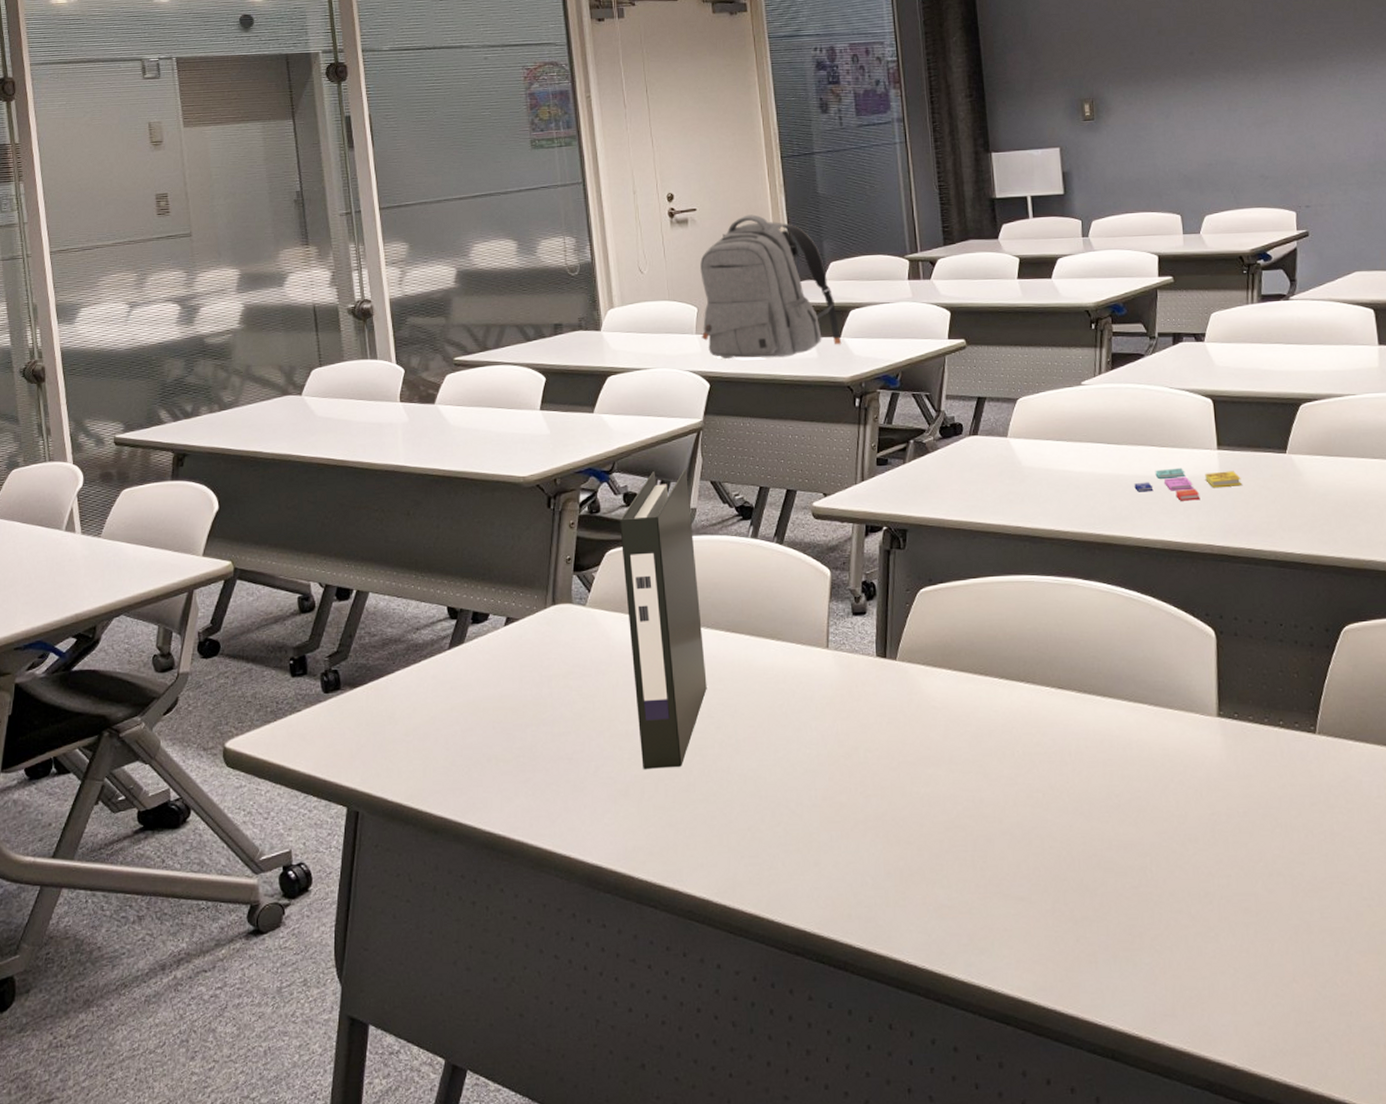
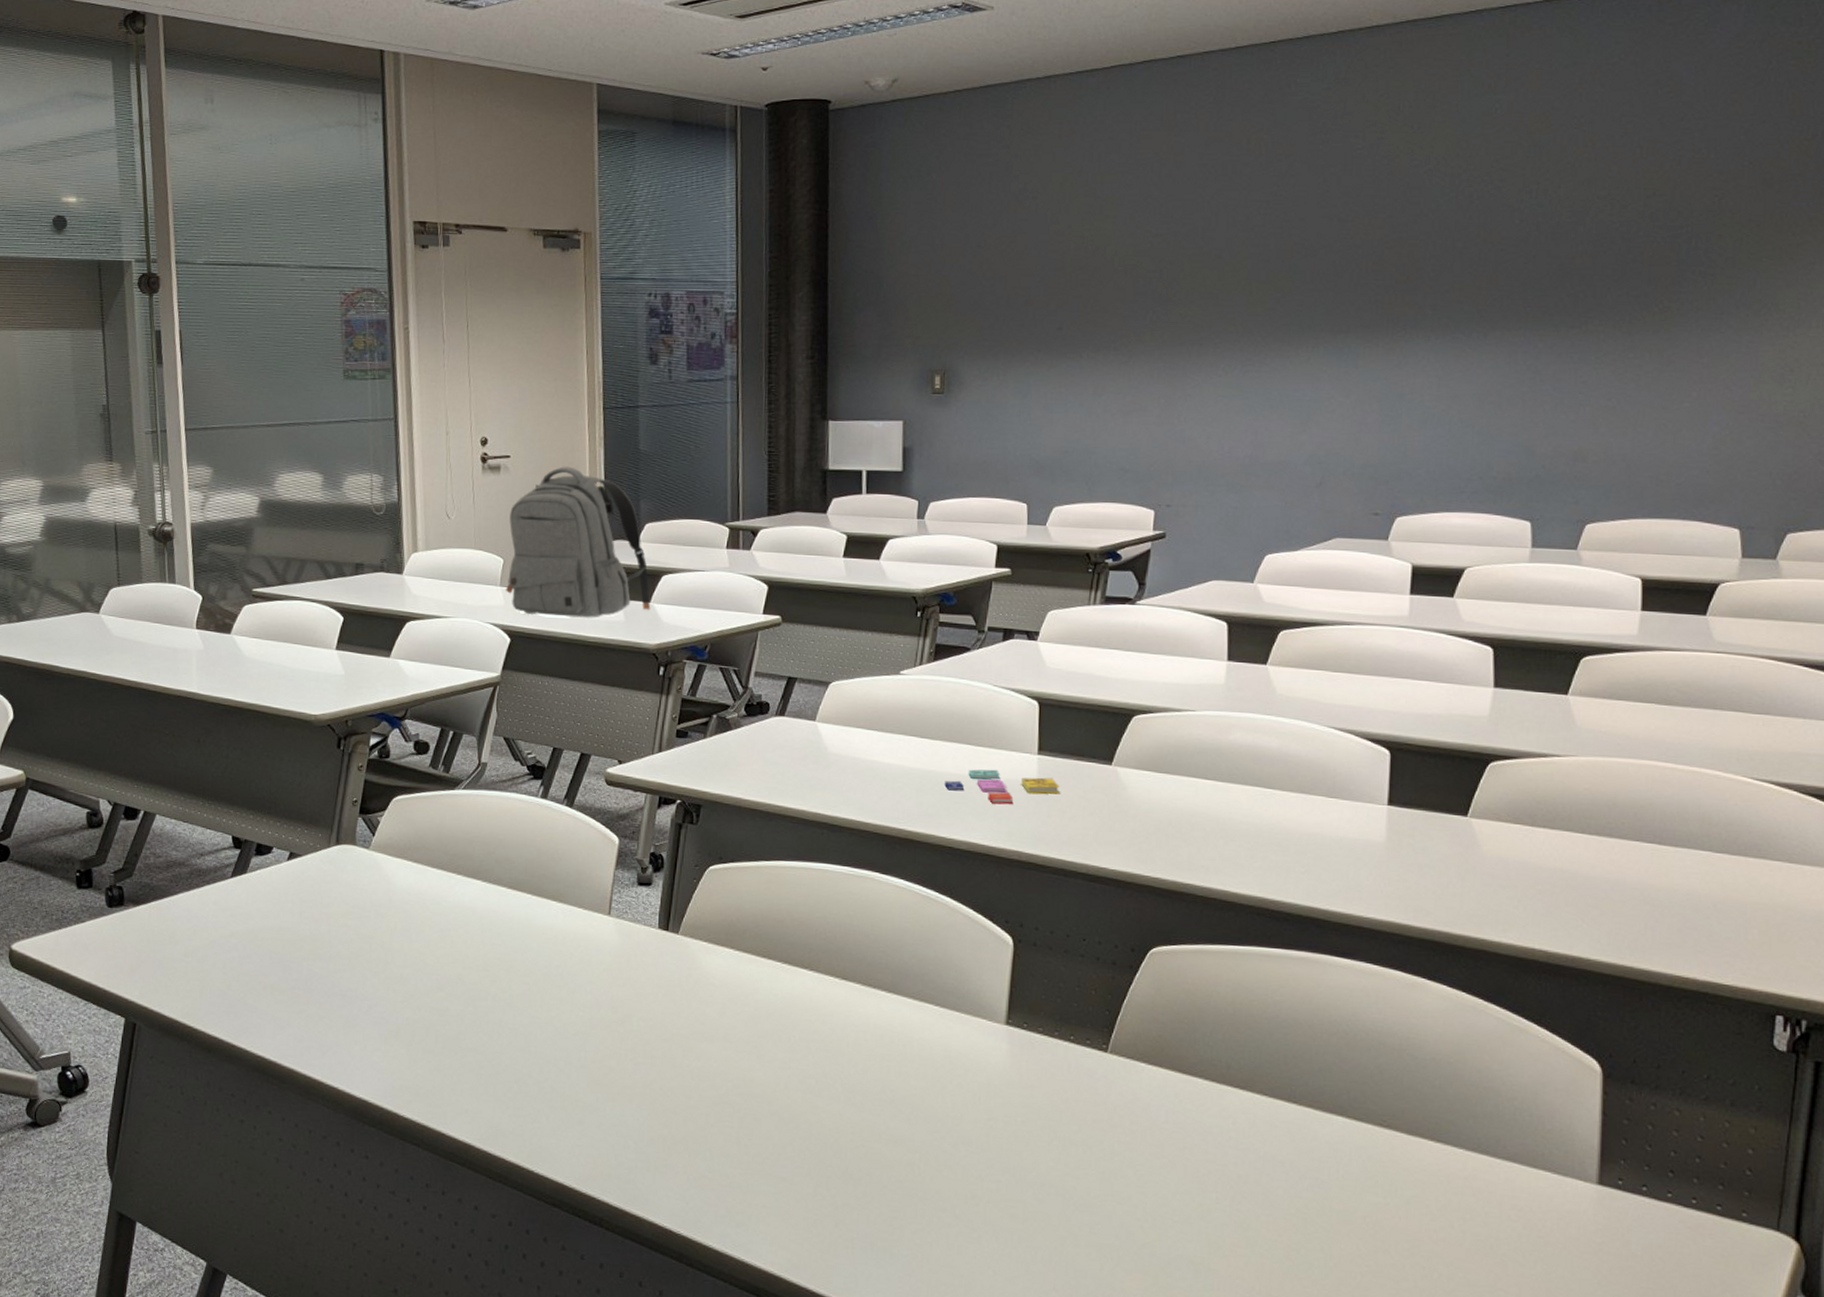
binder: present [620,469,707,769] -> none [408,722,485,1015]

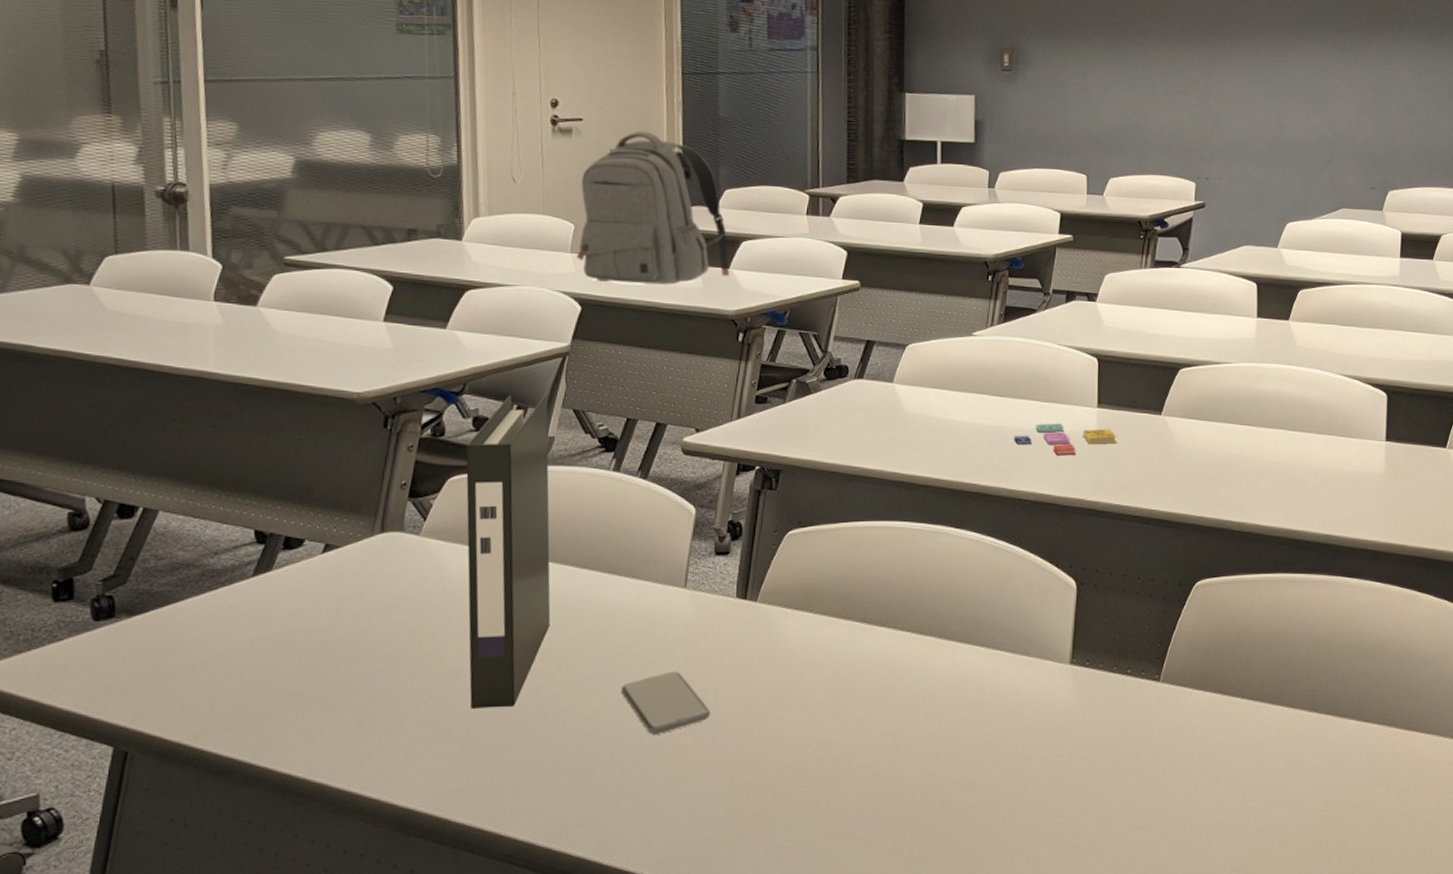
binder: none [408,722,485,1015] -> present [466,395,551,708]
smartphone: none [550,995,635,1054] -> present [621,671,711,734]

